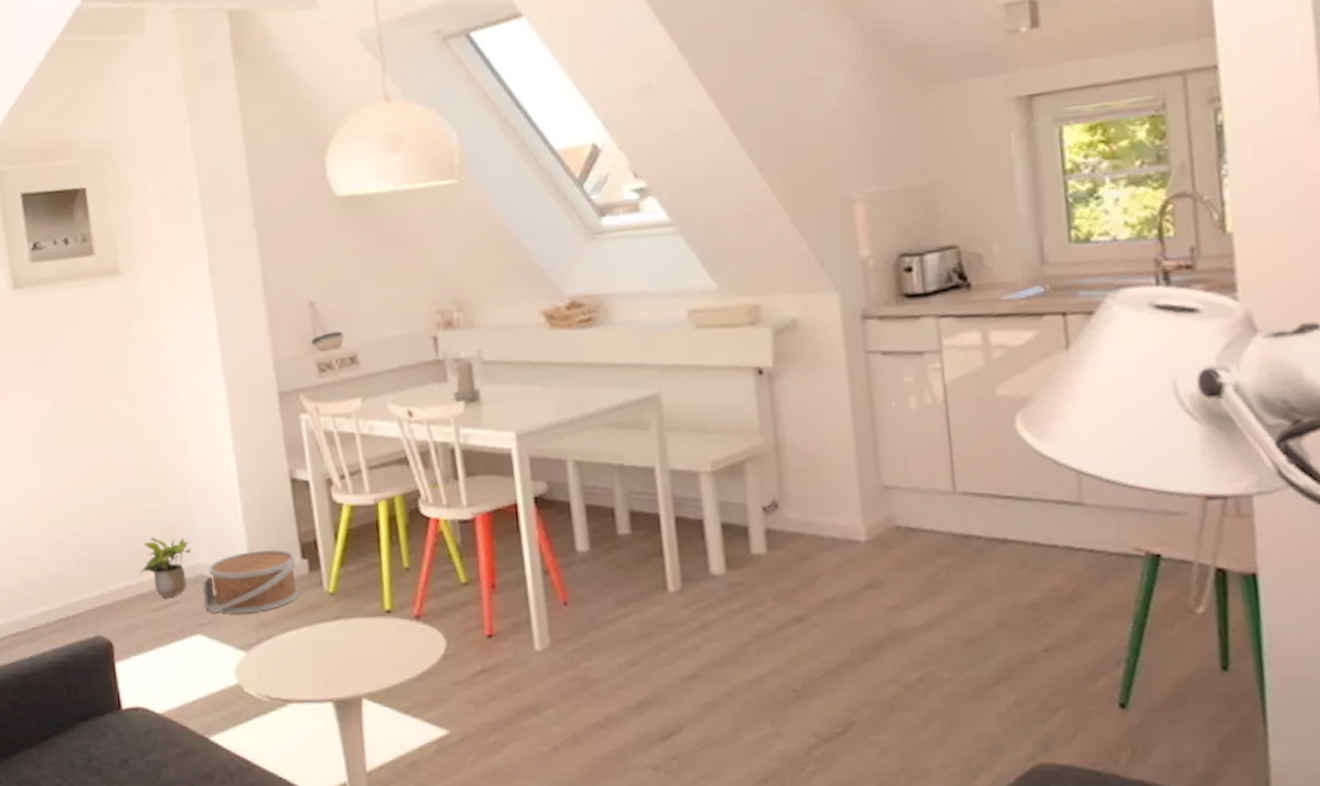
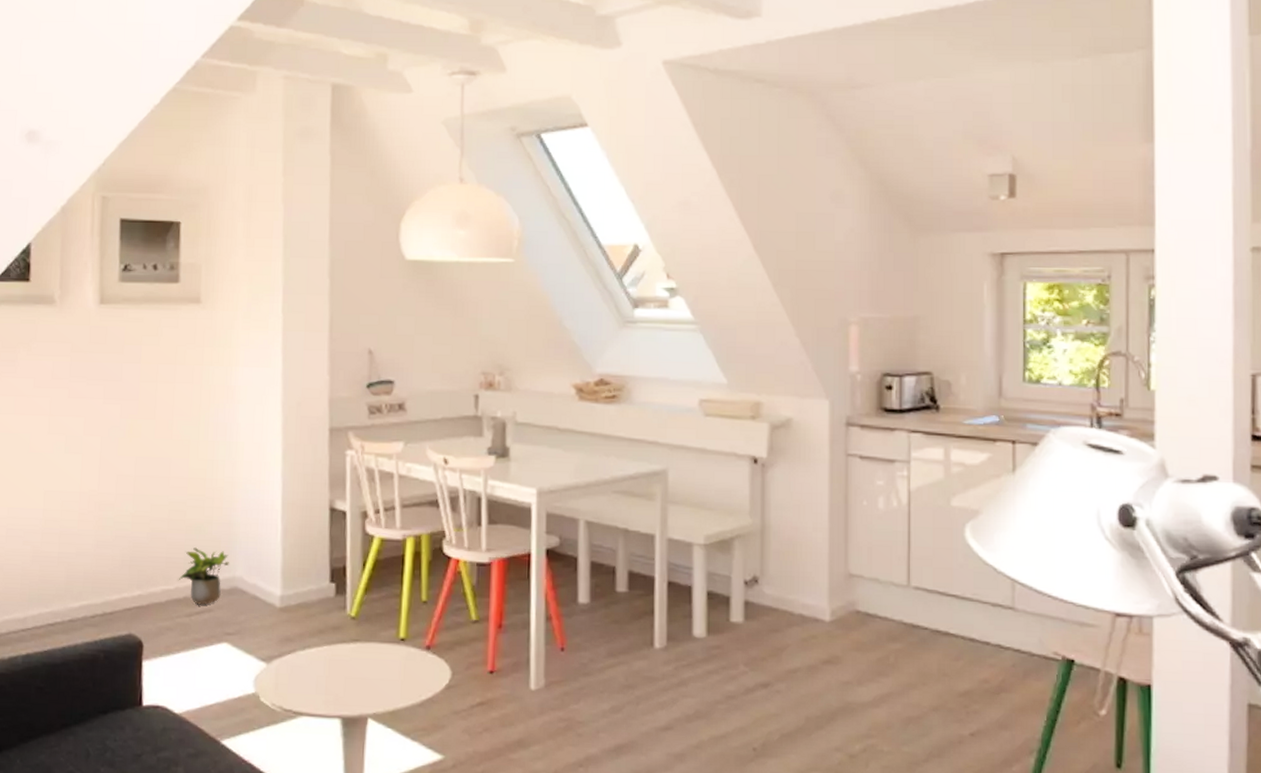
basket: present [201,549,300,614] -> none [234,570,324,628]

